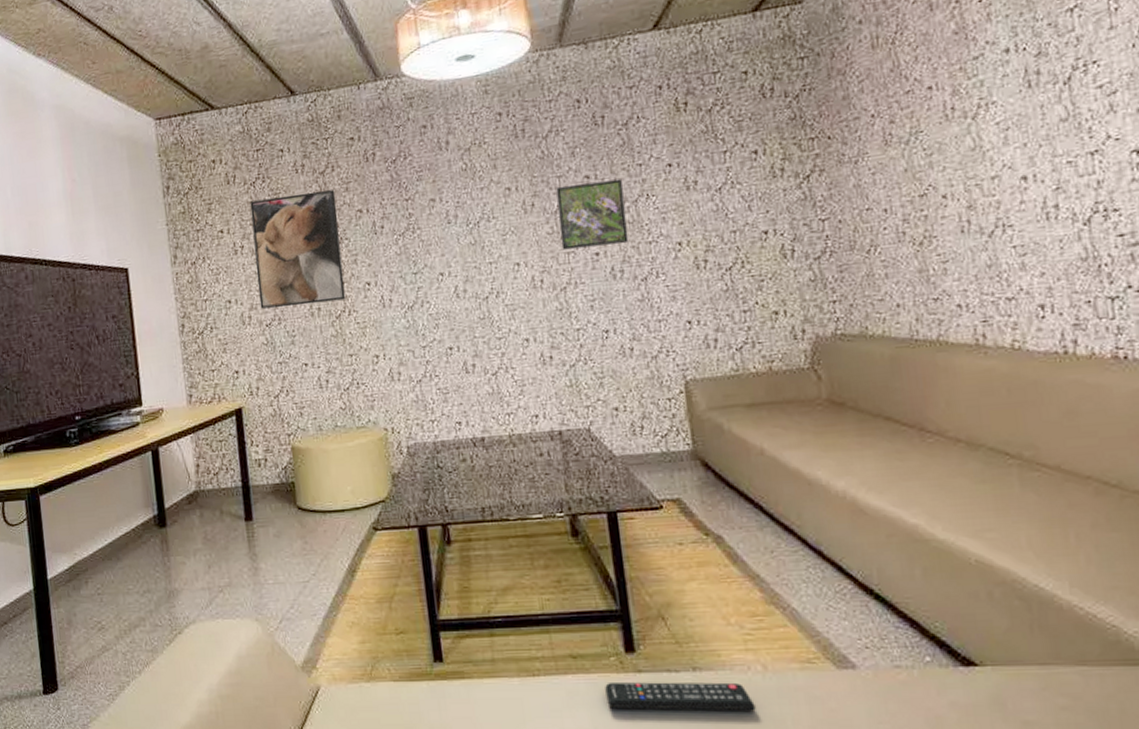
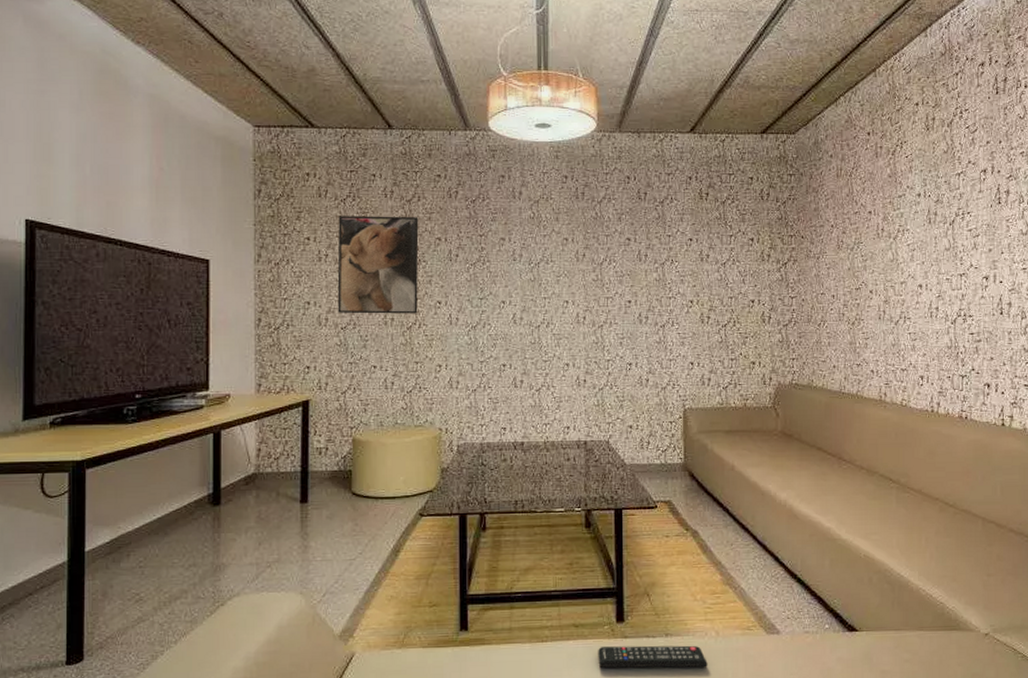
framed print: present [556,179,629,250] -> none [603,243,654,296]

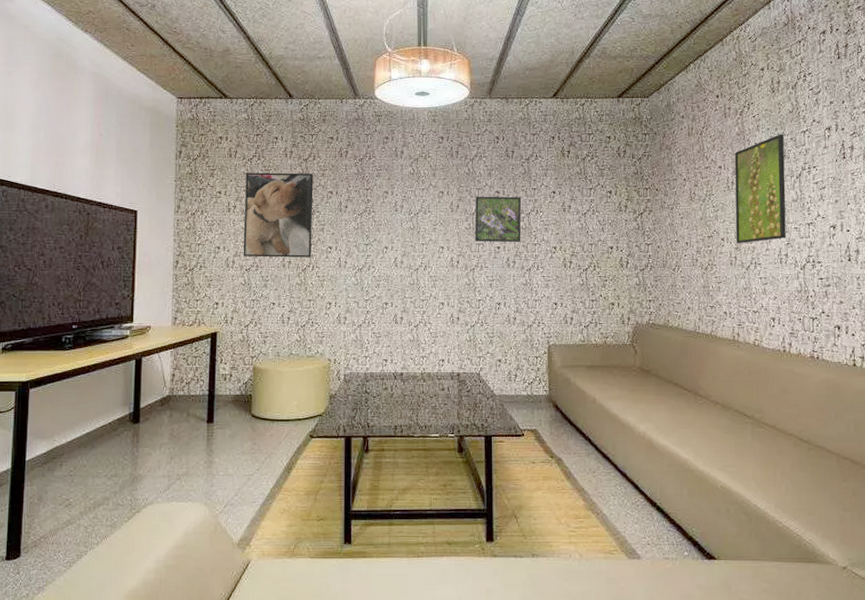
remote control: present [598,645,708,668] -> none [469,564,572,588]
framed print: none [603,243,654,296] -> present [474,196,521,243]
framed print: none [885,176,938,297] -> present [734,134,786,244]

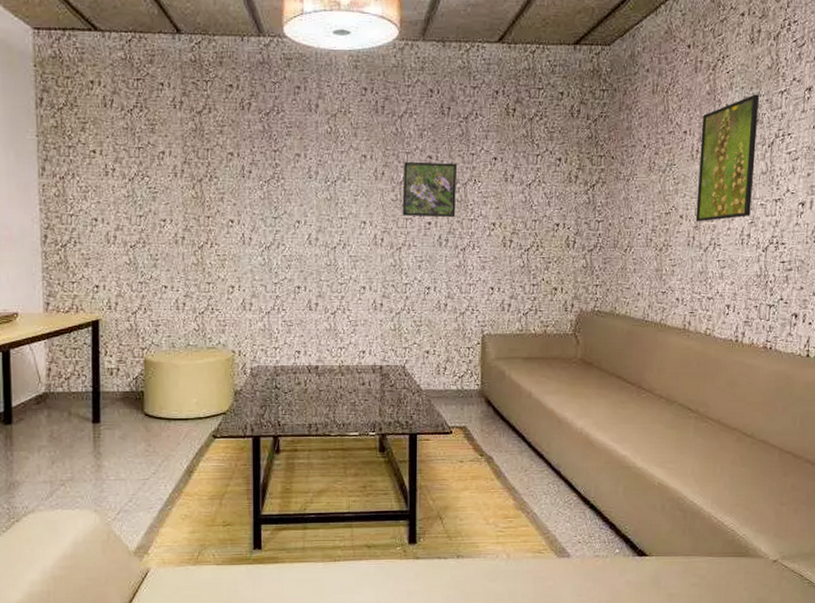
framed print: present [243,173,314,258] -> none [125,127,210,233]

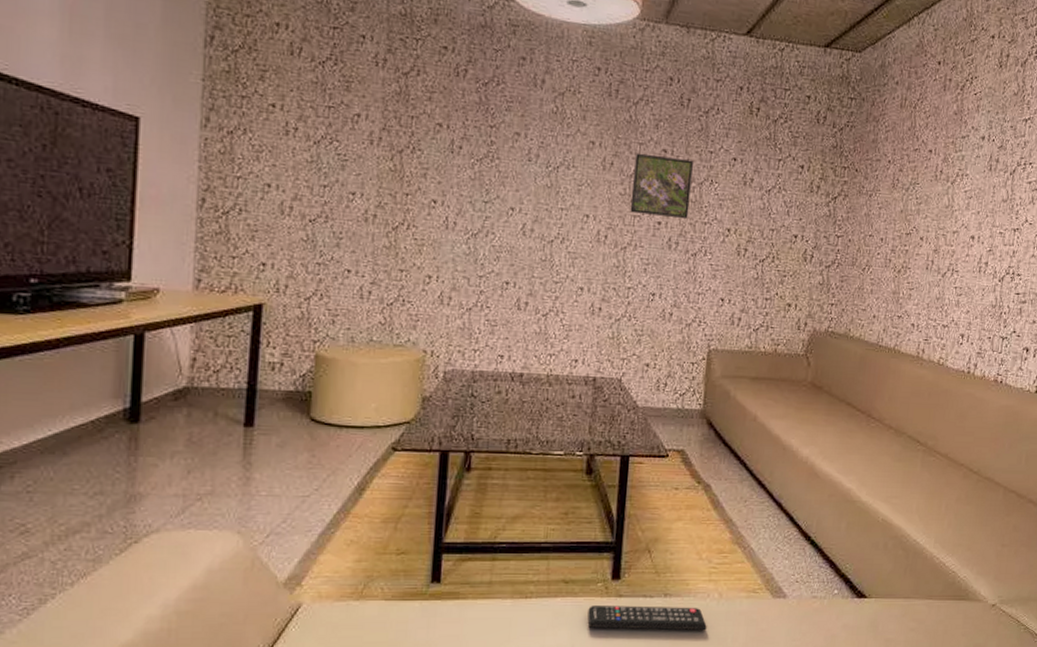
remote control: none [390,566,498,588] -> present [587,605,707,631]
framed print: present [695,94,759,222] -> none [935,119,1004,246]

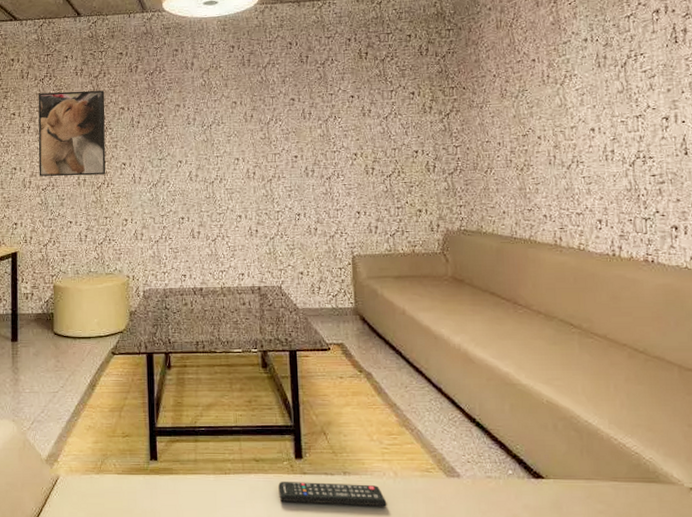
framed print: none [306,81,416,212] -> present [38,90,106,177]
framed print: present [630,152,693,220] -> none [270,103,319,152]

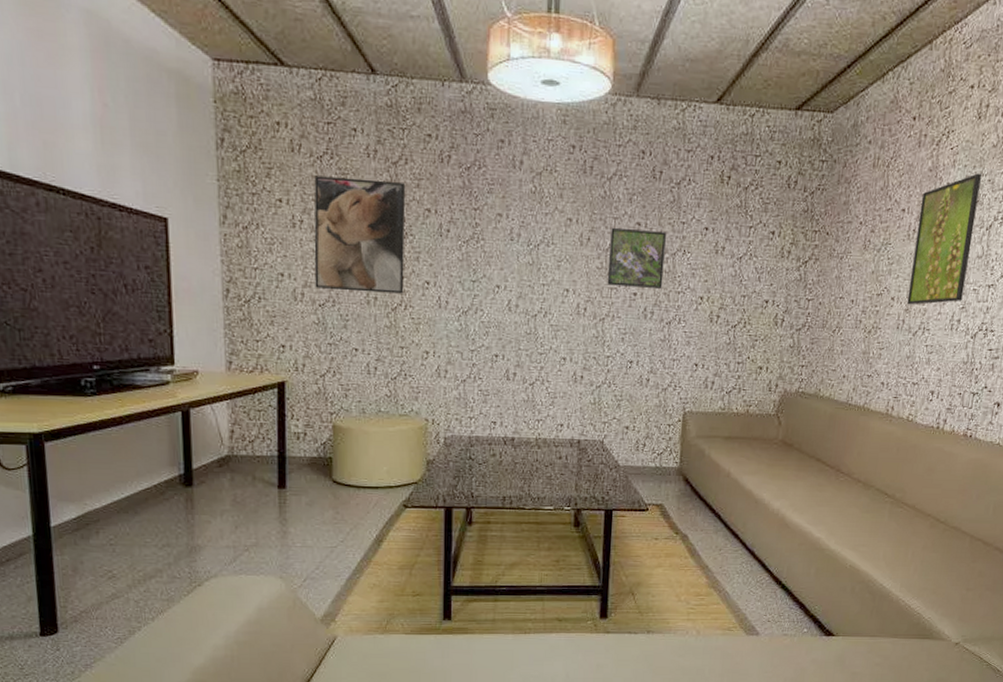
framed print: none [270,103,319,152] -> present [607,227,666,290]
remote control: present [278,482,387,507] -> none [579,640,686,663]
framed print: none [549,20,612,142] -> present [907,173,982,305]

